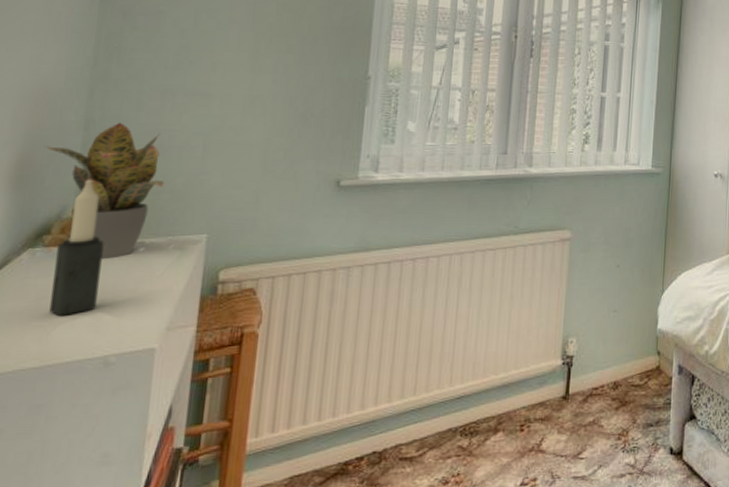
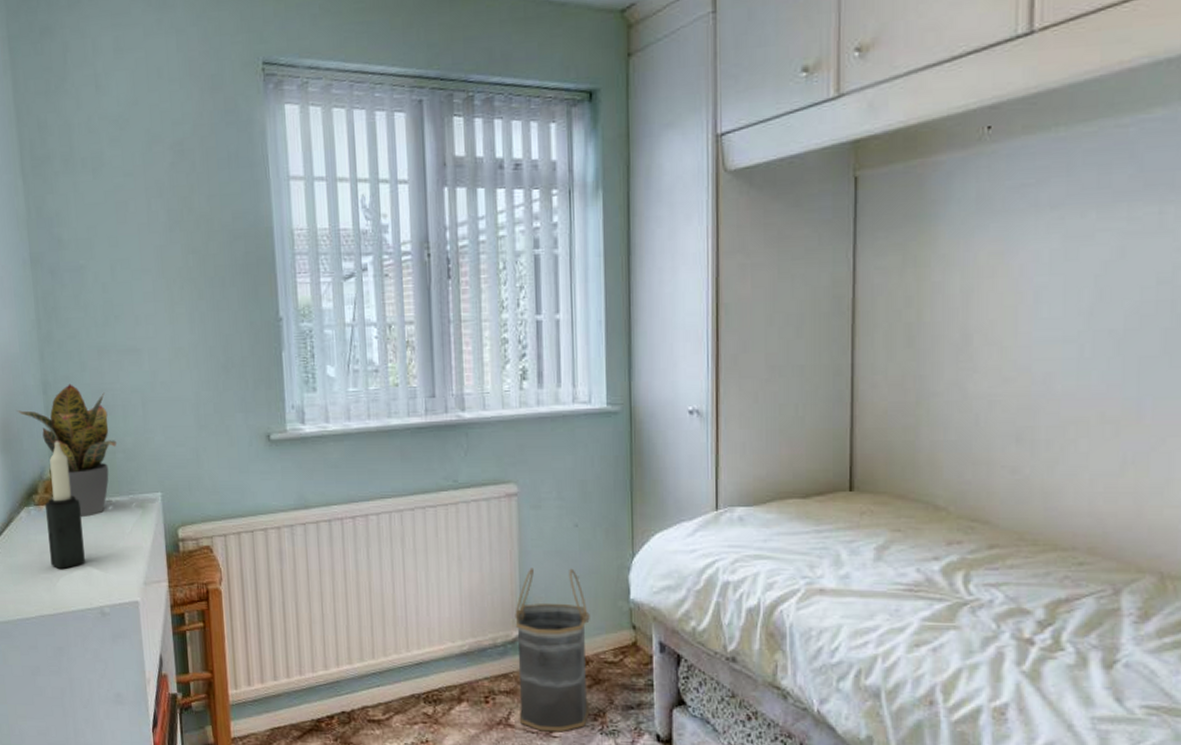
basket: none [550,303,623,454] -> present [515,568,590,732]

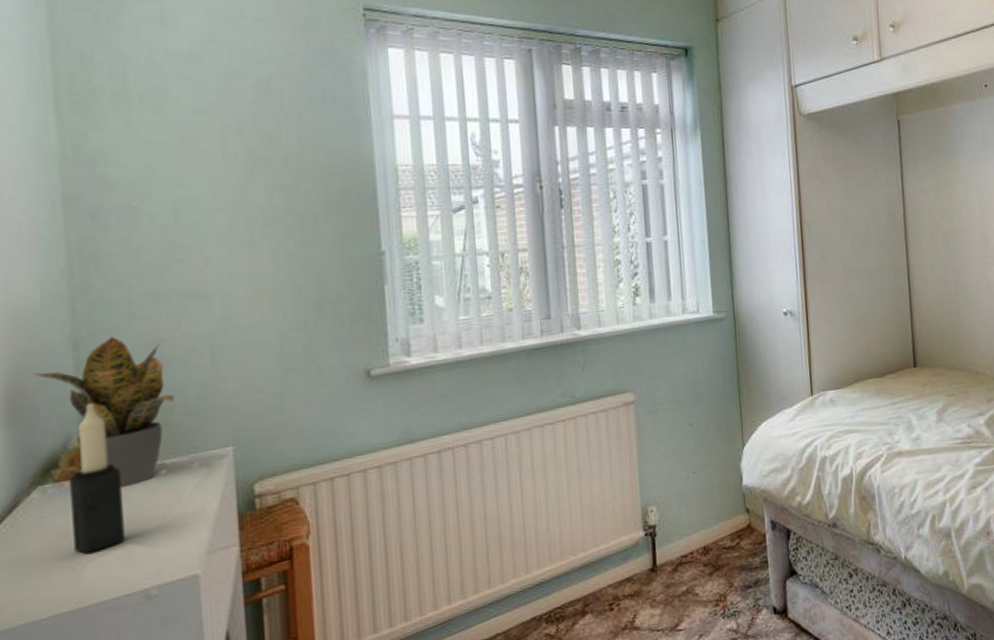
basket: present [515,568,590,732] -> none [636,465,711,628]

